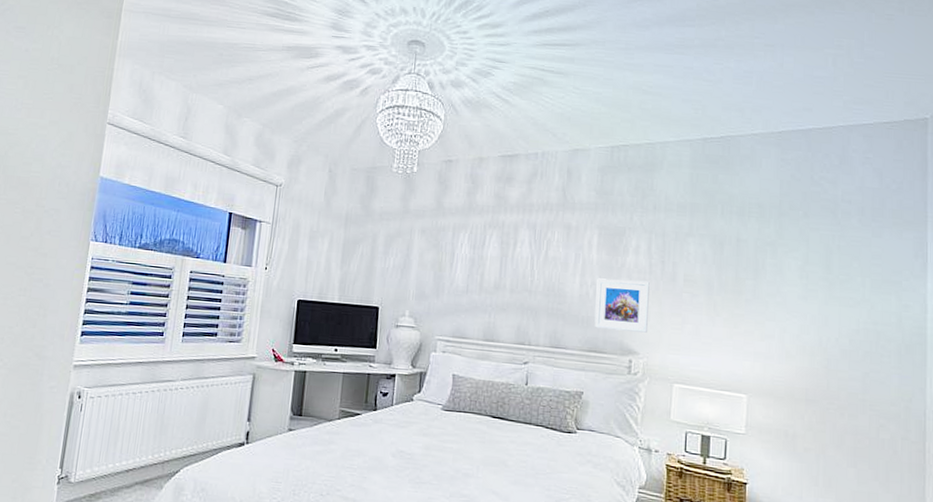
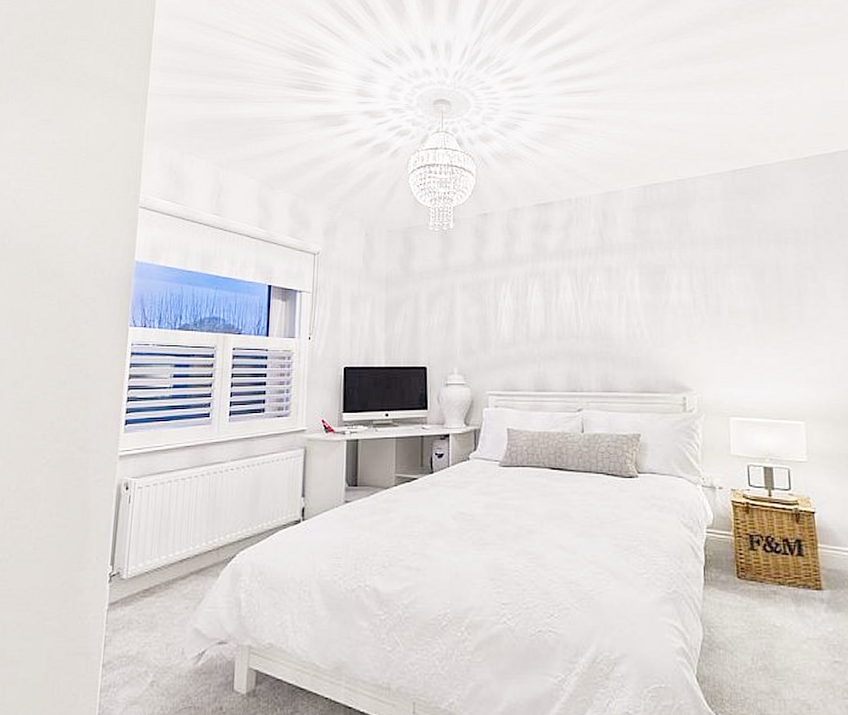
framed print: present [594,278,650,333] -> none [642,316,698,368]

